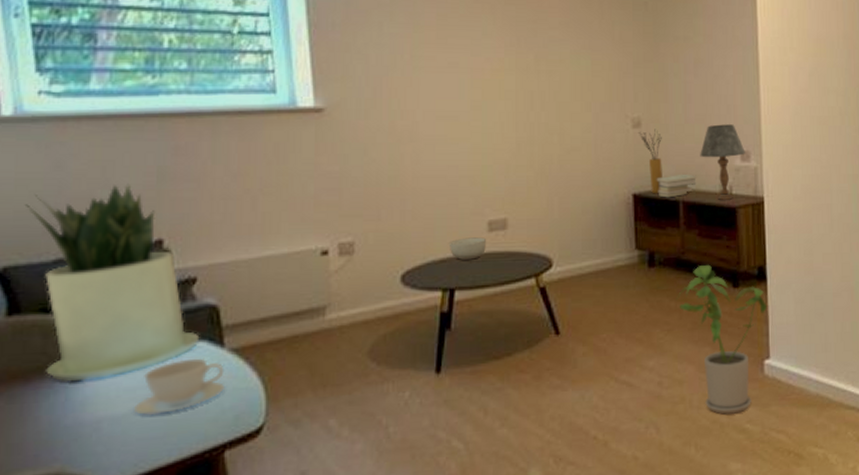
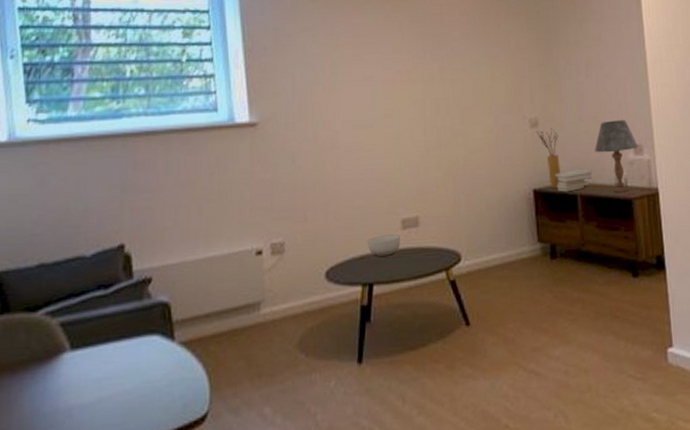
planter: present [24,183,200,382] -> none [15,196,154,374]
teacup: present [134,358,226,415] -> none [100,351,176,403]
house plant: present [676,264,767,415] -> none [578,255,667,403]

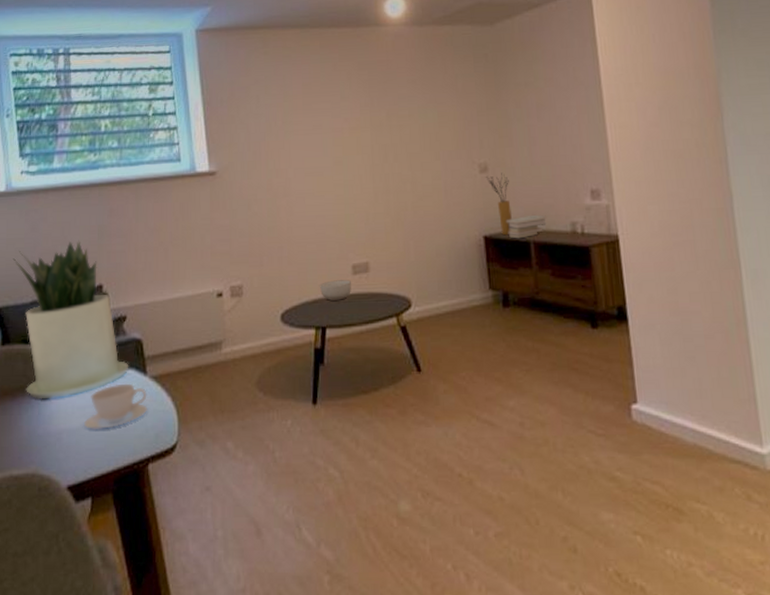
planter: none [15,196,154,374] -> present [12,240,129,400]
teacup: none [100,351,176,403] -> present [84,383,148,429]
table lamp: present [595,120,638,192] -> none [548,164,595,239]

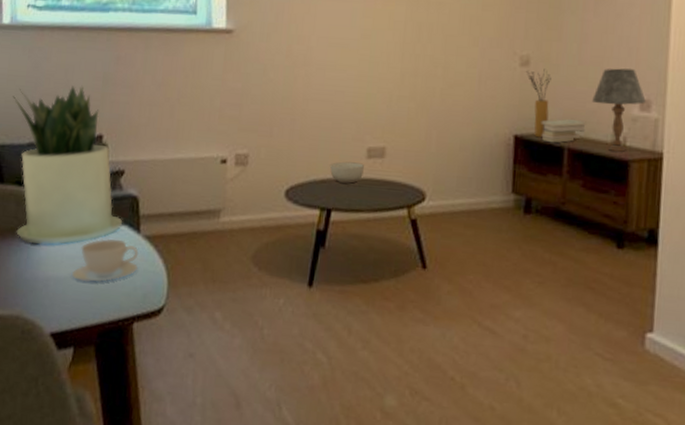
table lamp: none [548,164,595,239] -> present [592,68,646,152]

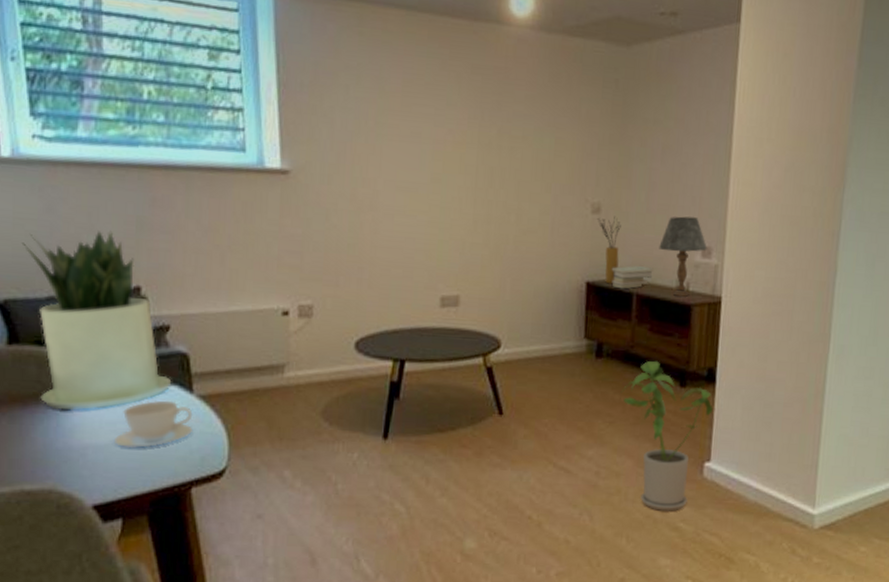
bowl: present [329,161,365,185] -> none [401,311,439,335]
house plant: none [550,219,655,385] -> present [620,360,713,511]

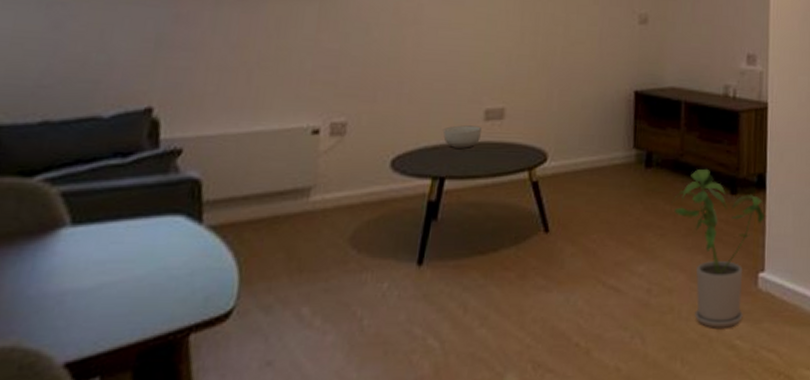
planter: present [21,230,172,411] -> none [15,48,179,250]
teacup: present [115,400,194,448] -> none [101,233,200,290]
bowl: none [401,311,439,335] -> present [442,125,483,150]
vase: present [598,216,621,284] -> none [645,26,668,93]
books: present [611,266,653,290] -> none [659,74,701,98]
table lamp: present [659,216,707,297] -> none [705,25,752,103]

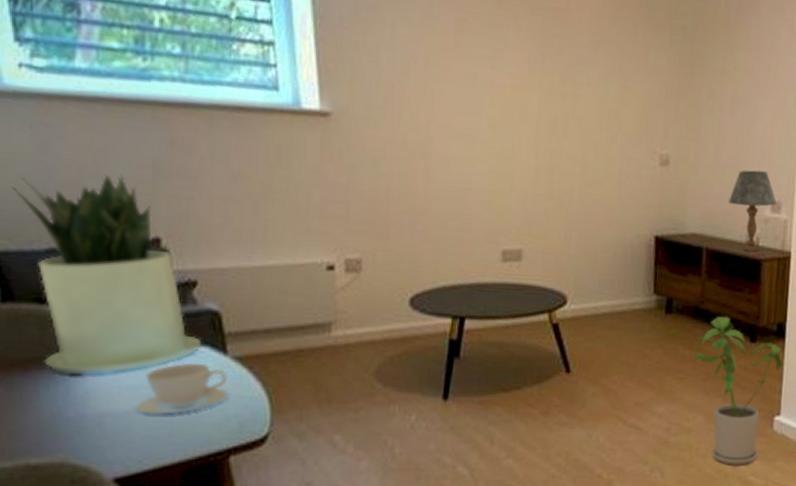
planter: none [15,48,179,250] -> present [11,175,202,376]
teacup: none [101,233,200,290] -> present [137,362,229,414]
bowl: present [442,125,483,150] -> none [460,265,501,290]
table lamp: none [705,25,752,103] -> present [728,170,777,252]

